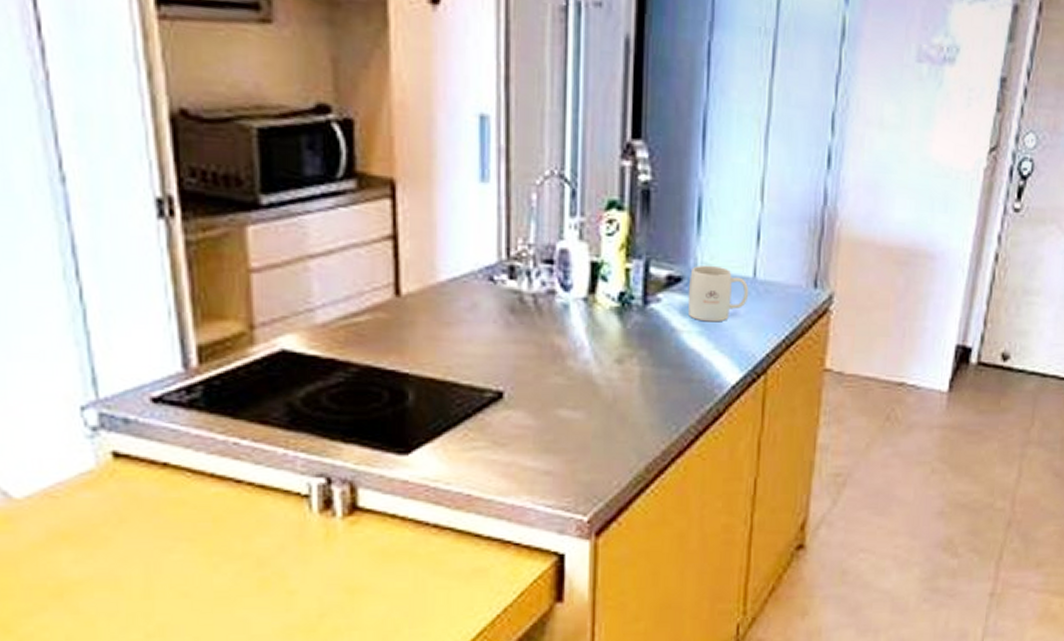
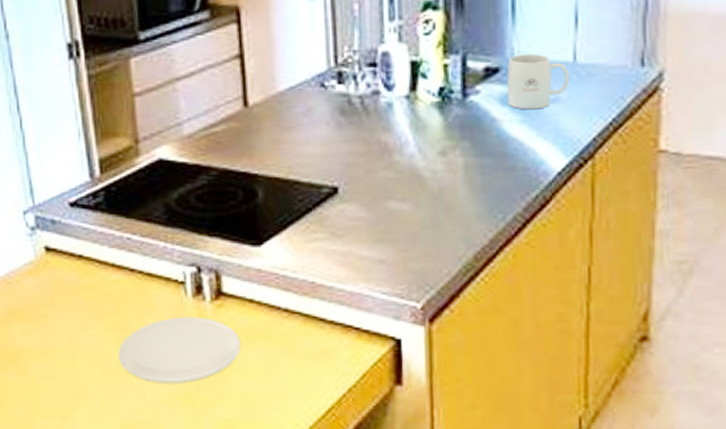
plate: none [215,535,378,615] -> present [118,317,241,385]

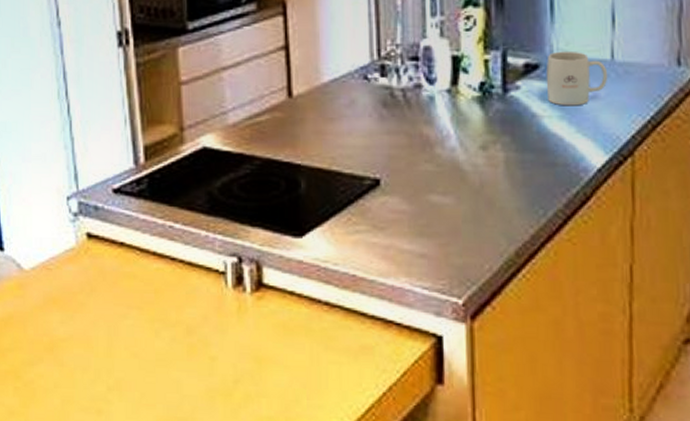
plate: present [118,317,241,385] -> none [156,308,280,379]

